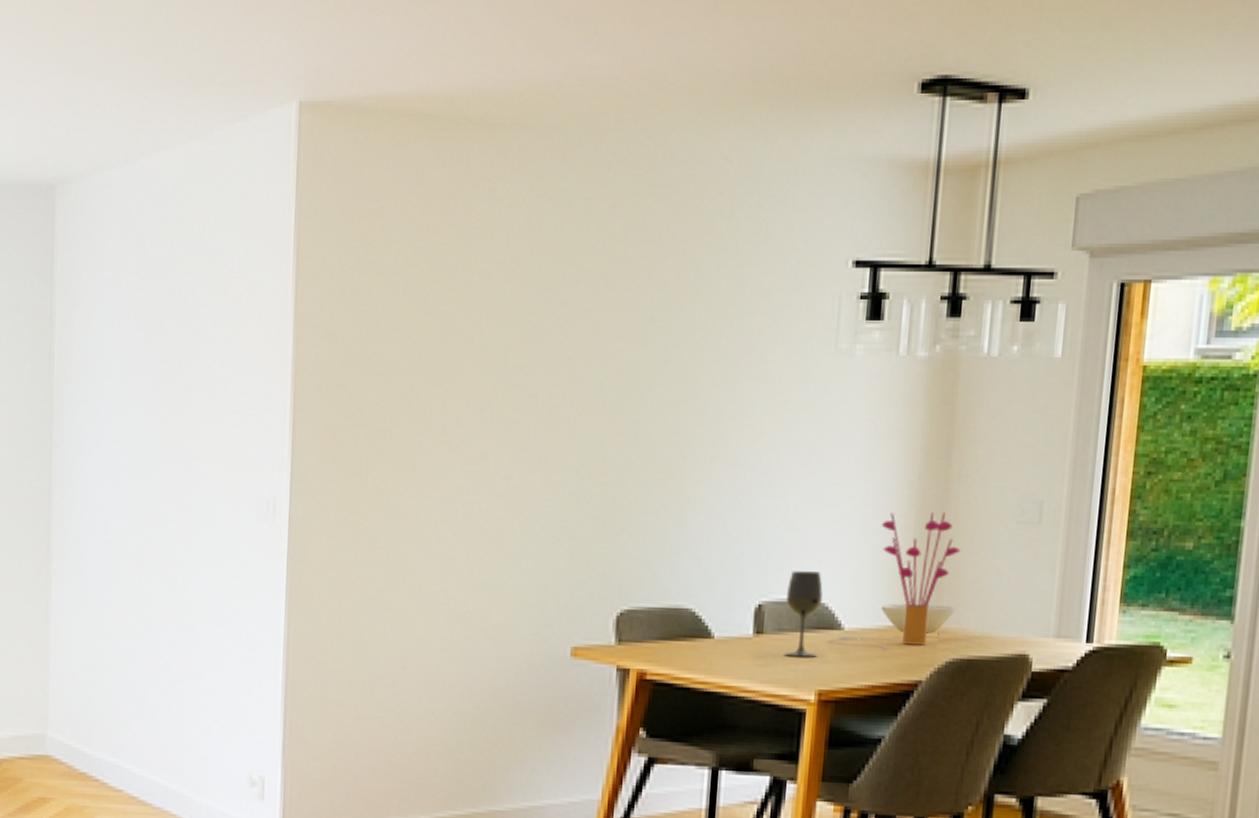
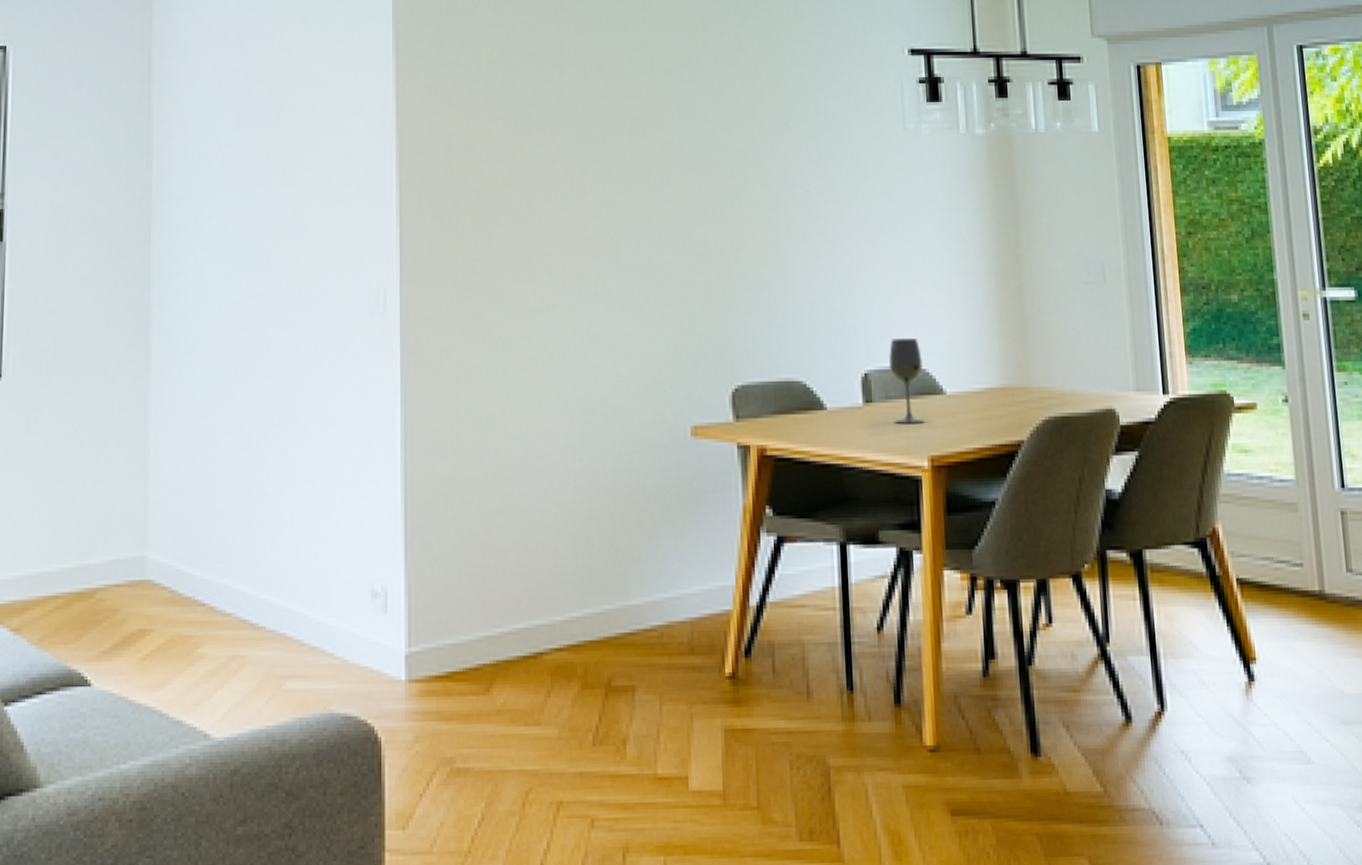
flower arrangement: present [829,512,961,651] -> none [933,277,1040,413]
bowl: present [881,604,956,634] -> none [977,365,1044,394]

